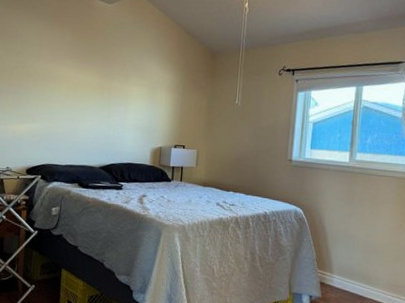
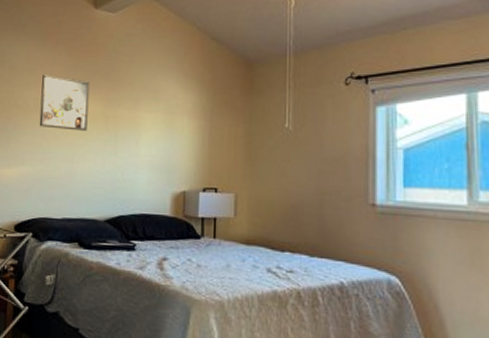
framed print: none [47,50,90,98] -> present [39,75,90,131]

